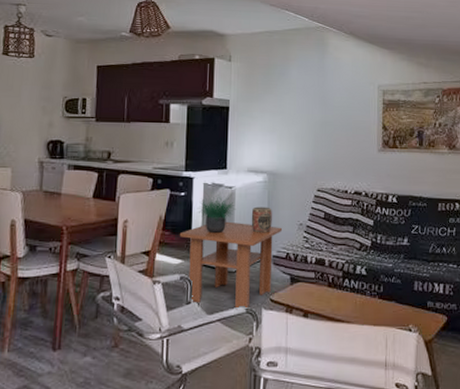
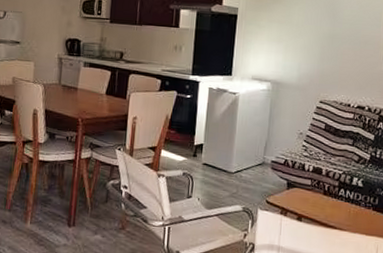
coffee table: present [179,221,283,310] -> none [183,125,283,209]
potted plant: present [198,192,236,234] -> none [202,97,239,136]
decorative container: present [251,206,272,233] -> none [252,113,274,139]

